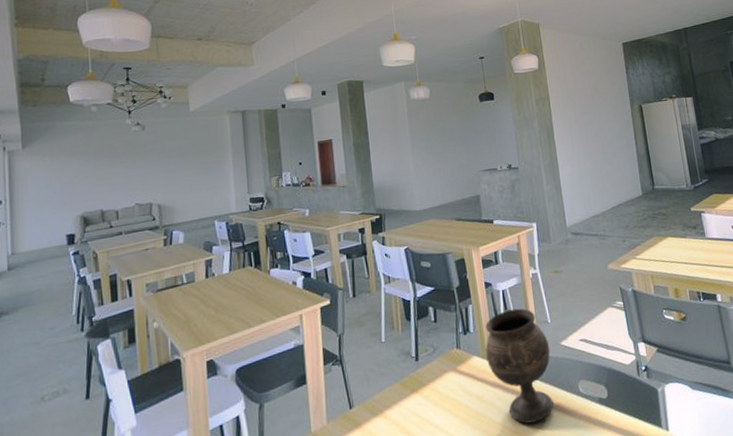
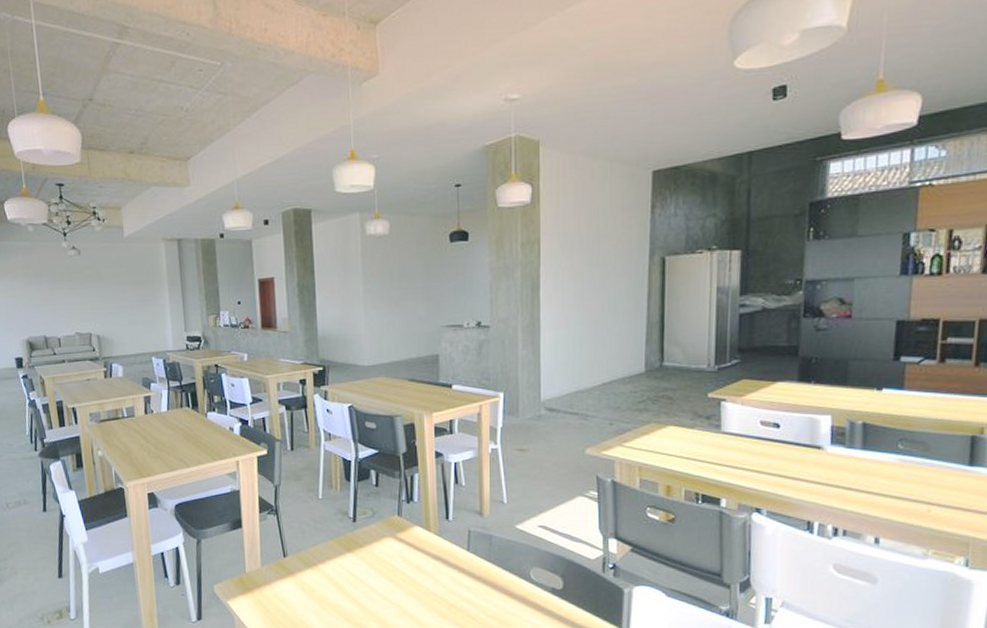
goblet: present [485,308,554,424] -> none [429,483,503,600]

